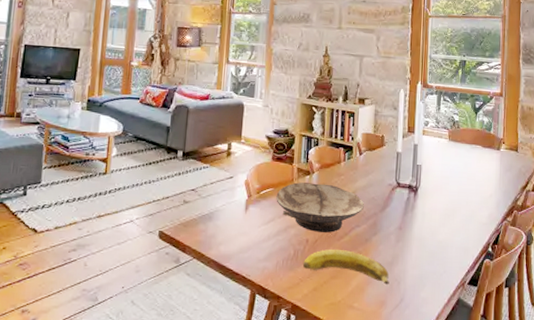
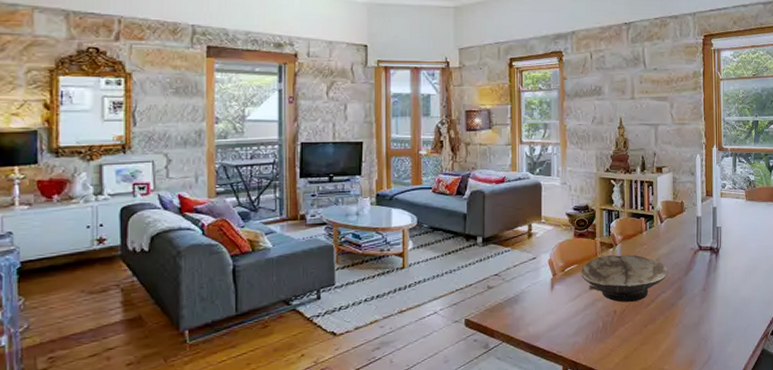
banana: present [303,249,389,285] -> none [613,316,697,345]

